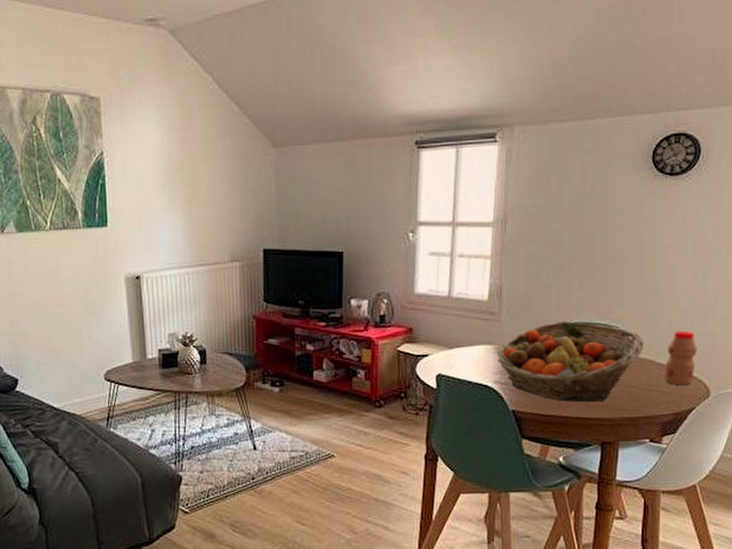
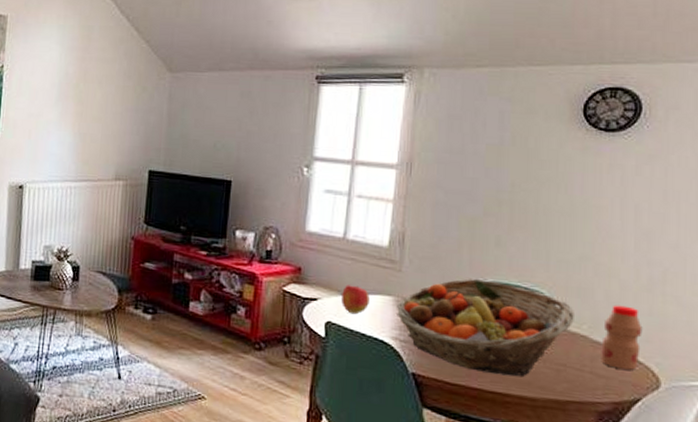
apple: none [448,339,474,365] -> present [340,285,370,315]

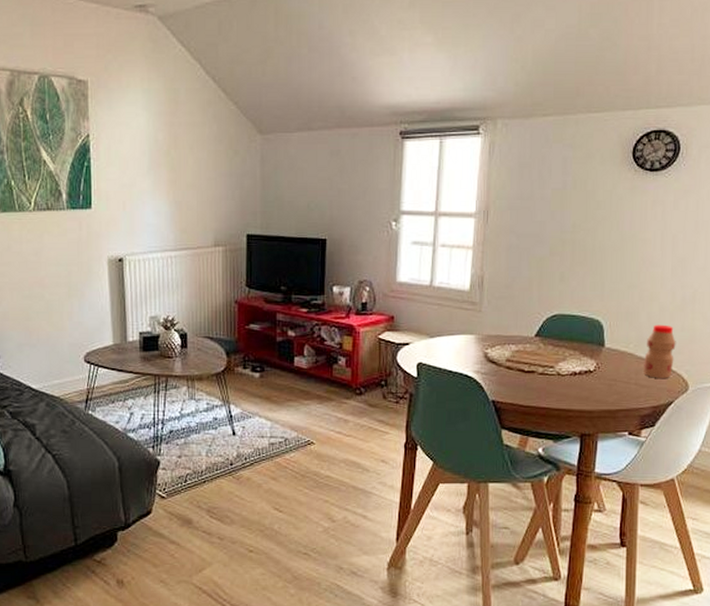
apple: present [340,285,370,315] -> none [429,328,455,354]
fruit basket: present [397,278,574,376] -> none [478,313,623,394]

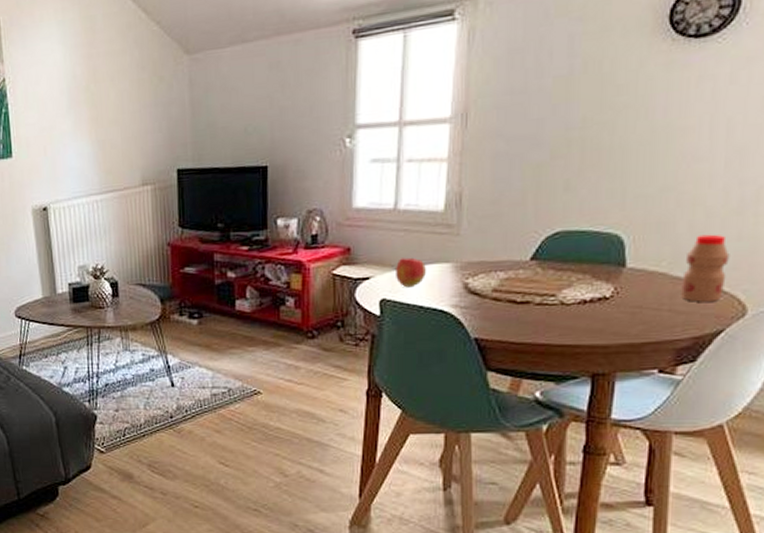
apple: none [429,328,455,354] -> present [394,257,426,288]

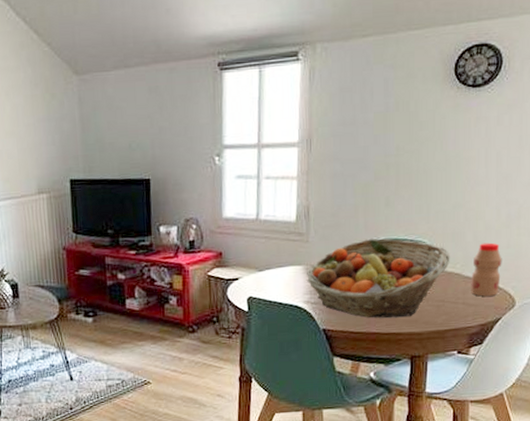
apple: present [394,257,426,288] -> none [258,261,283,287]
fruit basket: none [456,230,653,327] -> present [307,238,450,318]

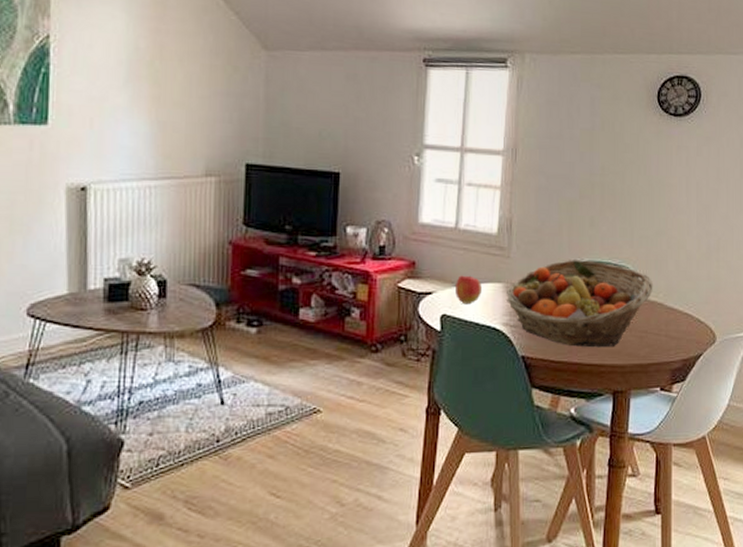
apple: none [258,261,283,287] -> present [454,275,482,305]
bottle: present [471,242,502,297] -> none [673,273,703,329]

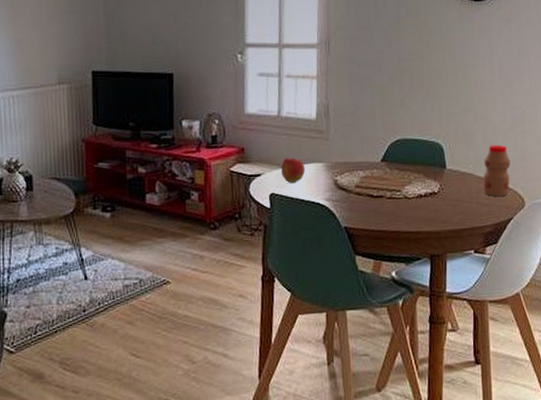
fruit basket: present [507,260,653,348] -> none [328,138,463,217]
bottle: none [673,273,703,329] -> present [483,144,511,196]

